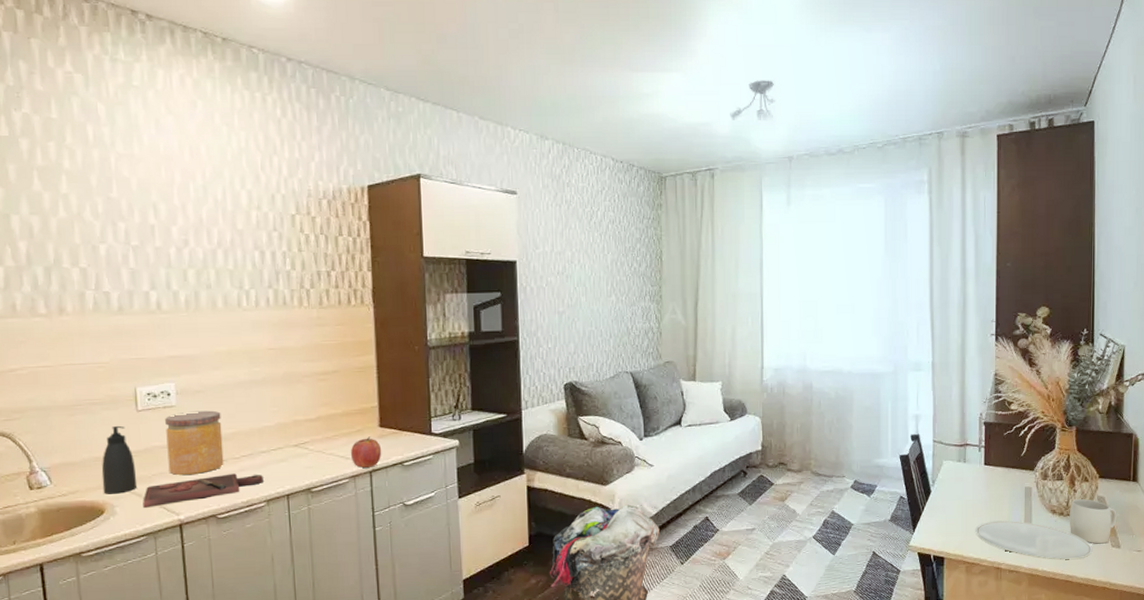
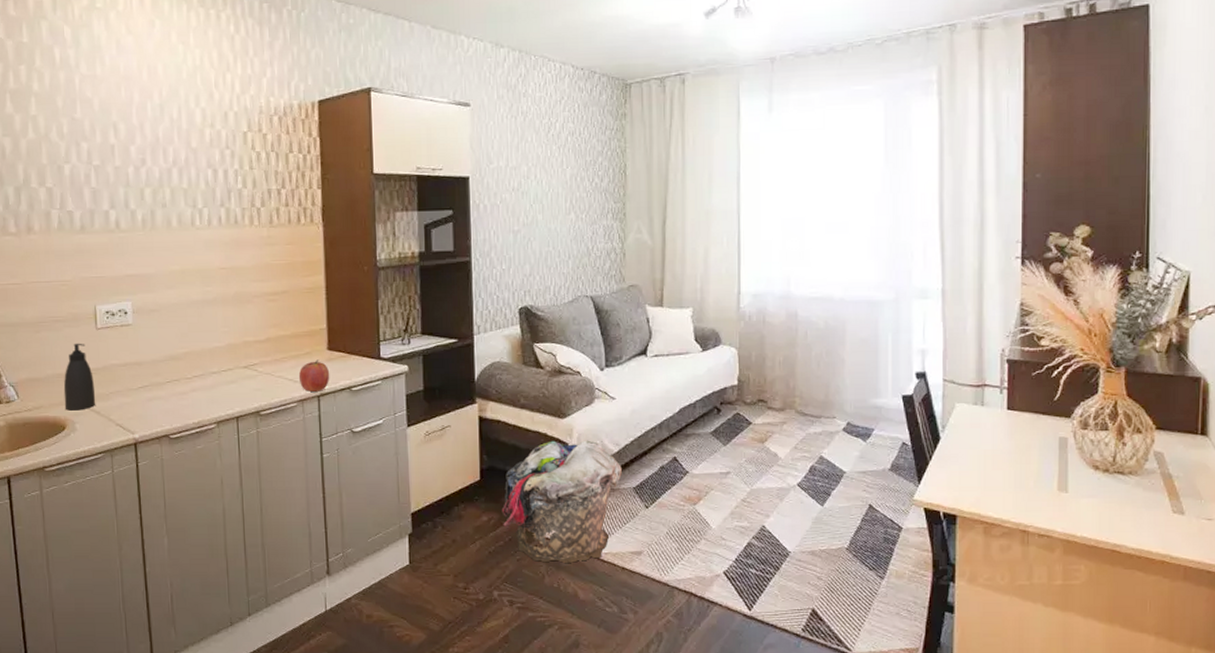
cutting board: present [143,473,263,508] -> none [101,394,214,425]
jar: present [165,410,224,476] -> none [122,329,177,394]
plate: present [975,520,1093,561] -> none [996,475,1148,526]
mug: present [1069,498,1117,544] -> none [1116,453,1180,509]

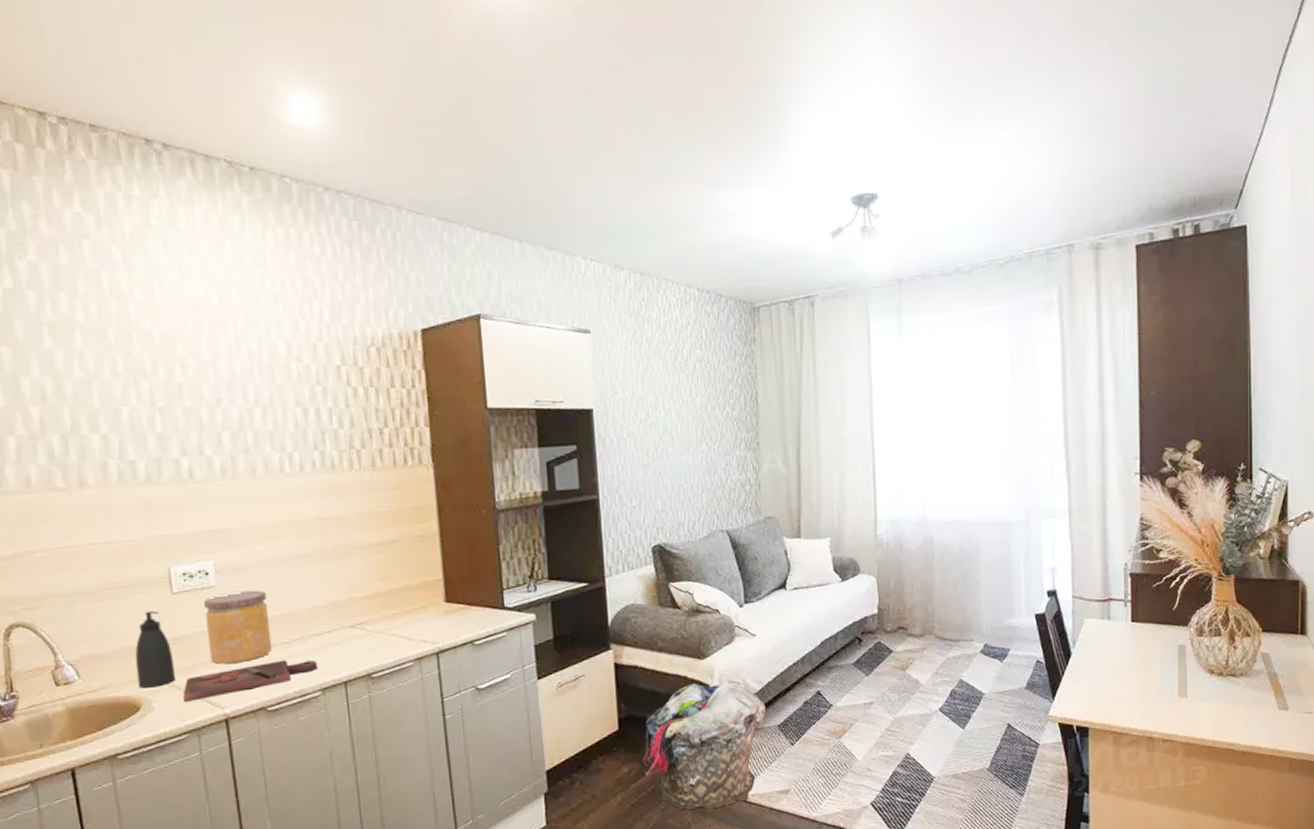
cutting board: none [101,394,214,425] -> present [183,660,317,702]
jar: none [122,329,177,394] -> present [204,590,273,665]
fruit: present [298,359,330,392] -> none [413,613,450,649]

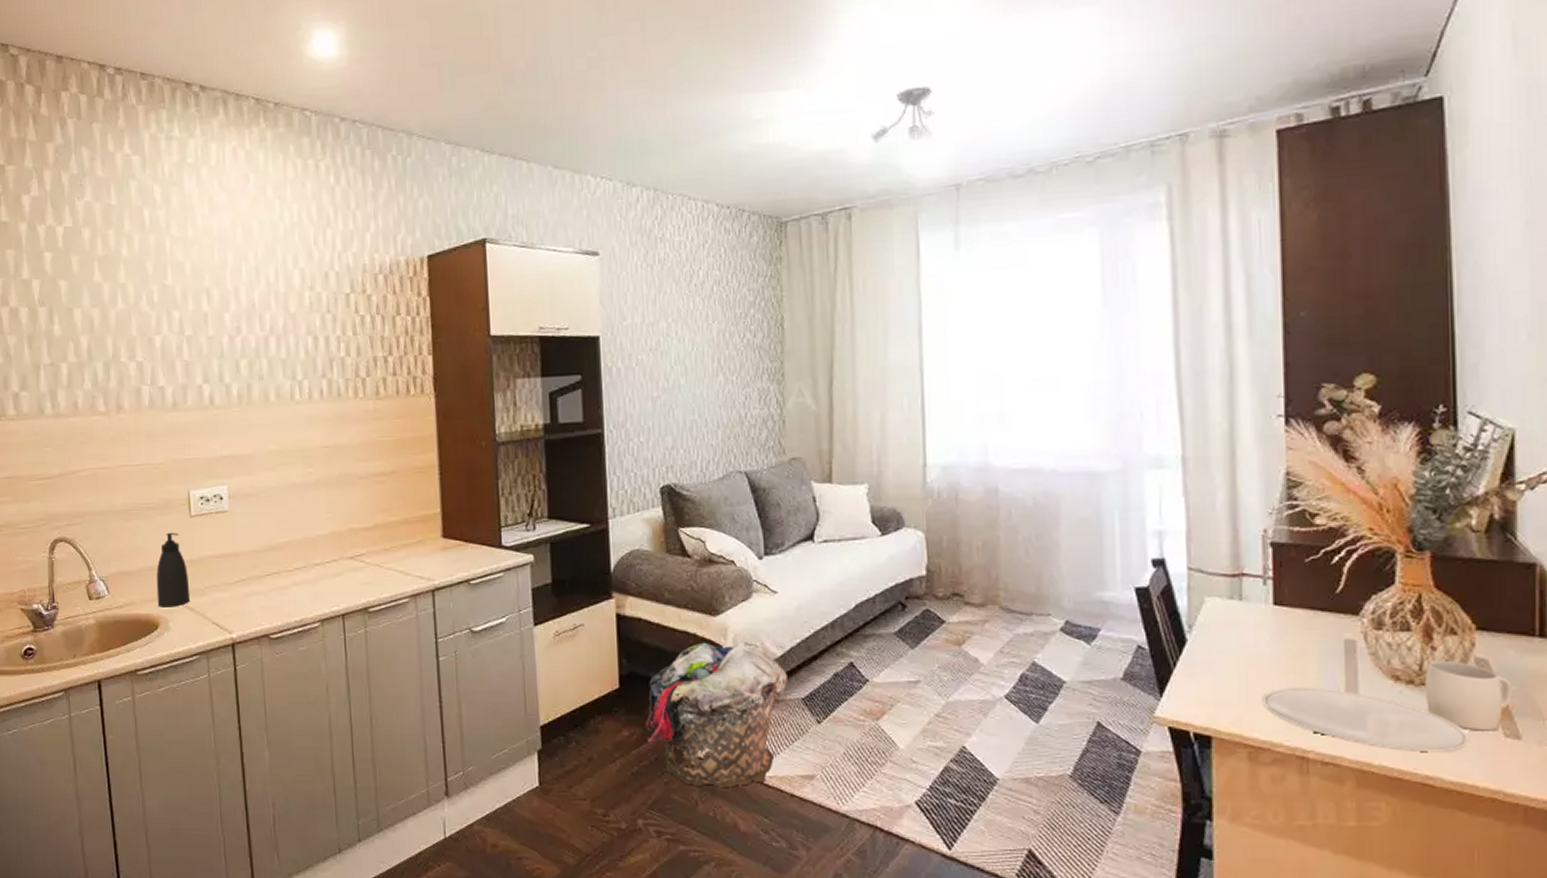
cutting board: present [183,660,317,702] -> none [195,588,317,624]
jar: present [204,590,273,665] -> none [218,516,277,589]
plate: none [1123,683,1257,727] -> present [1262,687,1470,753]
mug: none [1229,656,1284,707] -> present [1424,660,1513,731]

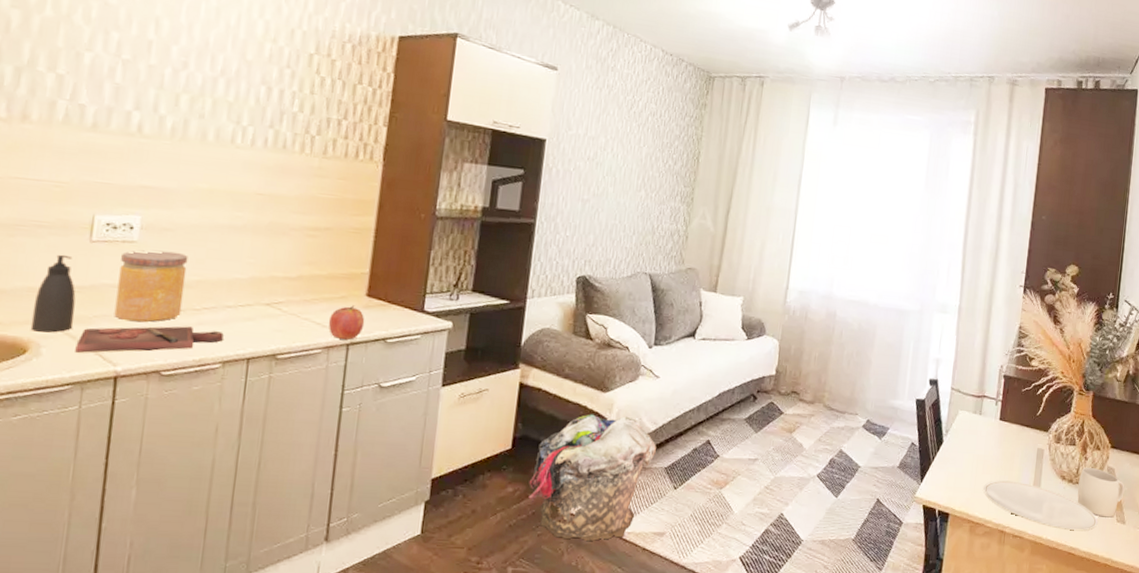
cutting board: none [195,588,317,624] -> present [75,326,224,353]
jar: none [218,516,277,589] -> present [114,250,188,322]
fruit: none [410,549,446,585] -> present [328,305,365,340]

